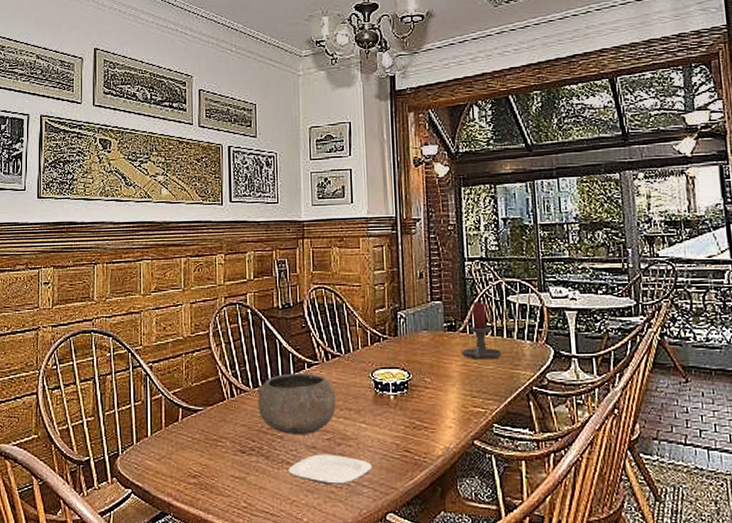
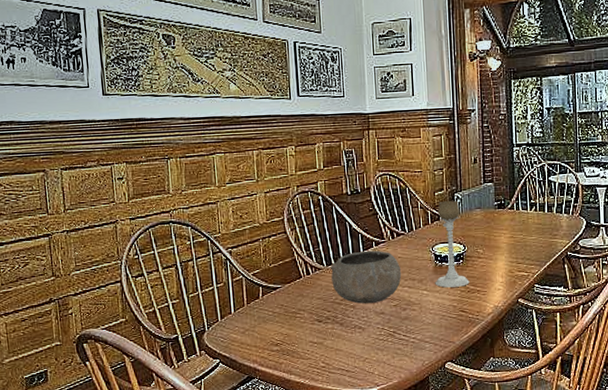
plate: present [288,454,373,484] -> none [360,318,434,343]
candle holder: none [374,319,415,421] -> present [435,200,470,288]
candle holder: present [461,302,503,360] -> none [509,182,544,232]

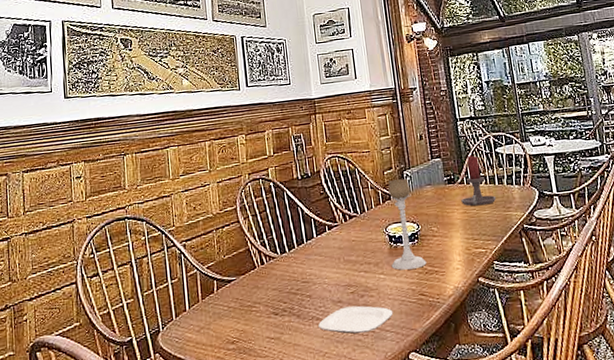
bowl: present [331,250,402,304] -> none [285,234,357,293]
plate: none [360,318,434,343] -> present [318,305,394,334]
candle holder: none [509,182,544,232] -> present [461,156,496,206]

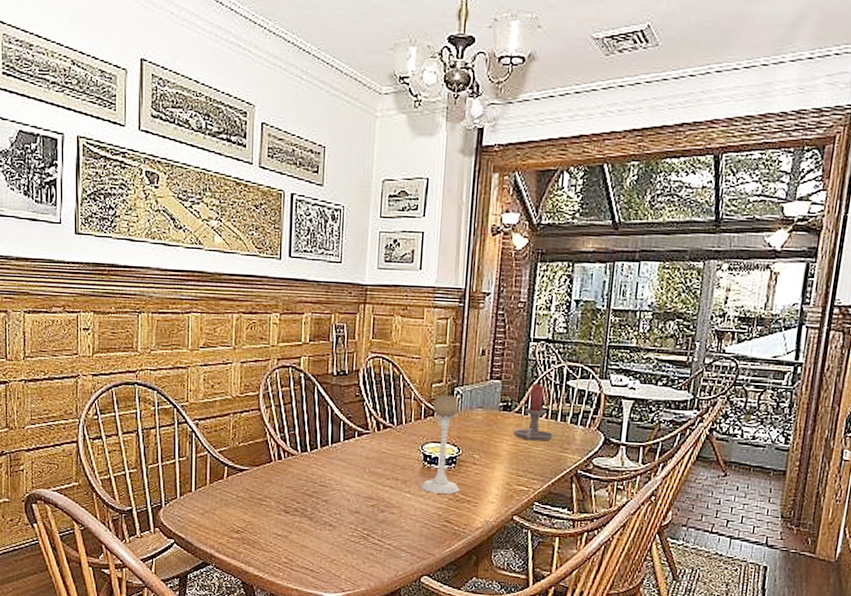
plate: present [318,305,394,334] -> none [330,518,413,548]

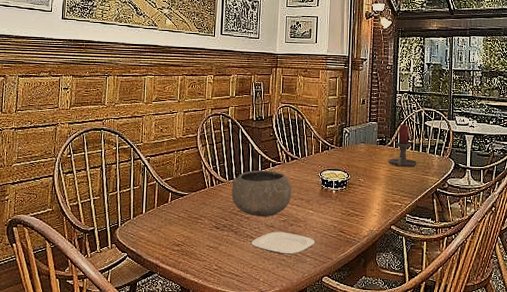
bowl: none [305,440,384,501] -> present [231,170,292,217]
plate: none [330,518,413,548] -> present [251,231,315,254]
candle holder: present [420,394,460,494] -> none [320,133,350,210]

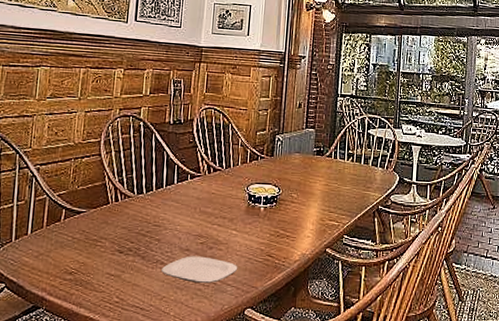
bowl: present [231,170,292,217] -> none [140,183,213,239]
candle holder: present [388,124,418,167] -> none [325,132,359,182]

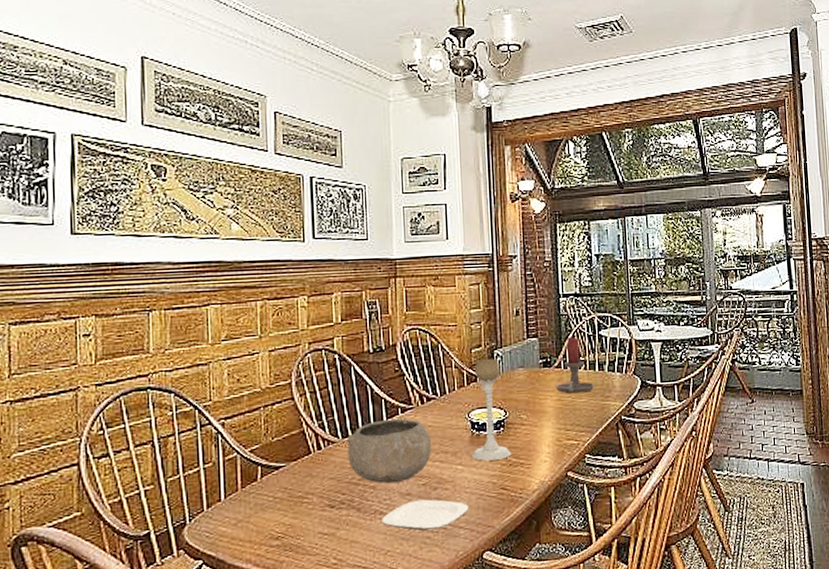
bowl: none [140,183,213,239] -> present [347,418,432,484]
candle holder: none [245,141,280,230] -> present [471,358,512,461]
candle holder: none [325,132,359,182] -> present [556,337,595,394]

